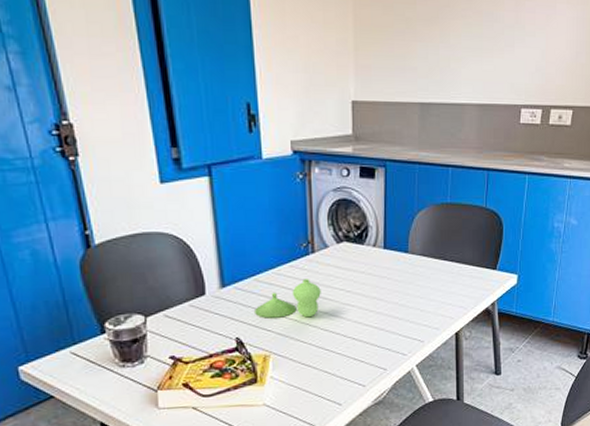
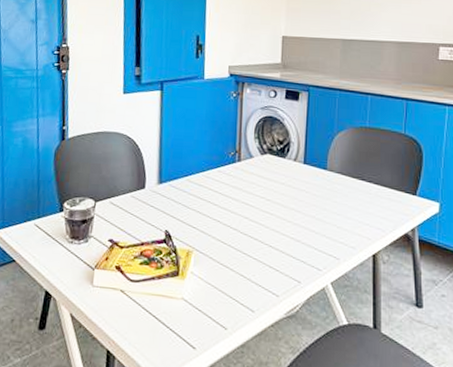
vase: present [255,279,321,318] -> none [184,184,244,220]

